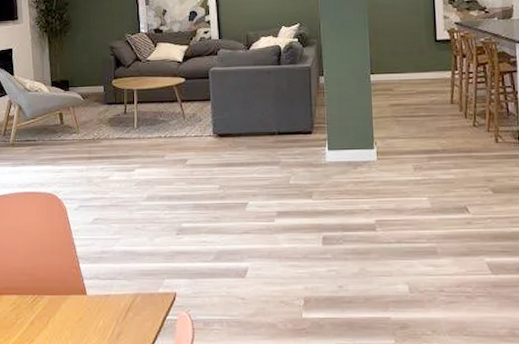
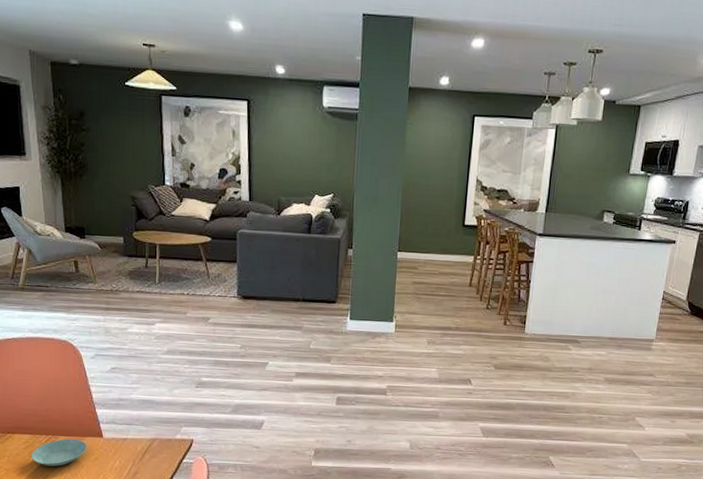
saucer: none [18,298,72,329] -> present [31,438,88,467]

